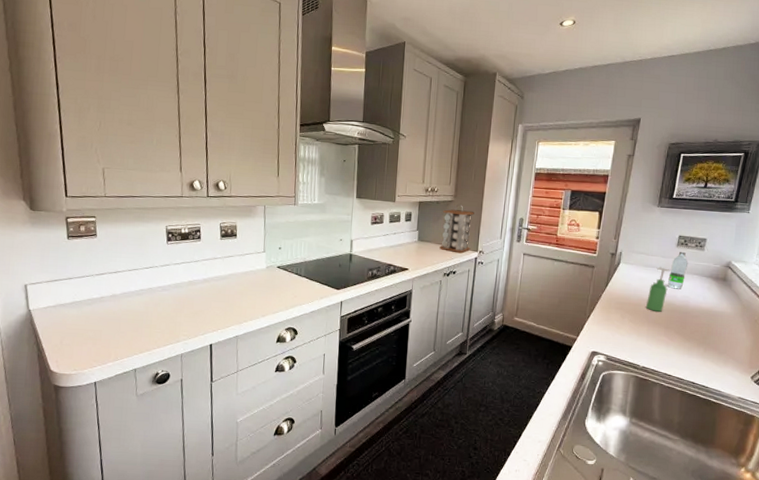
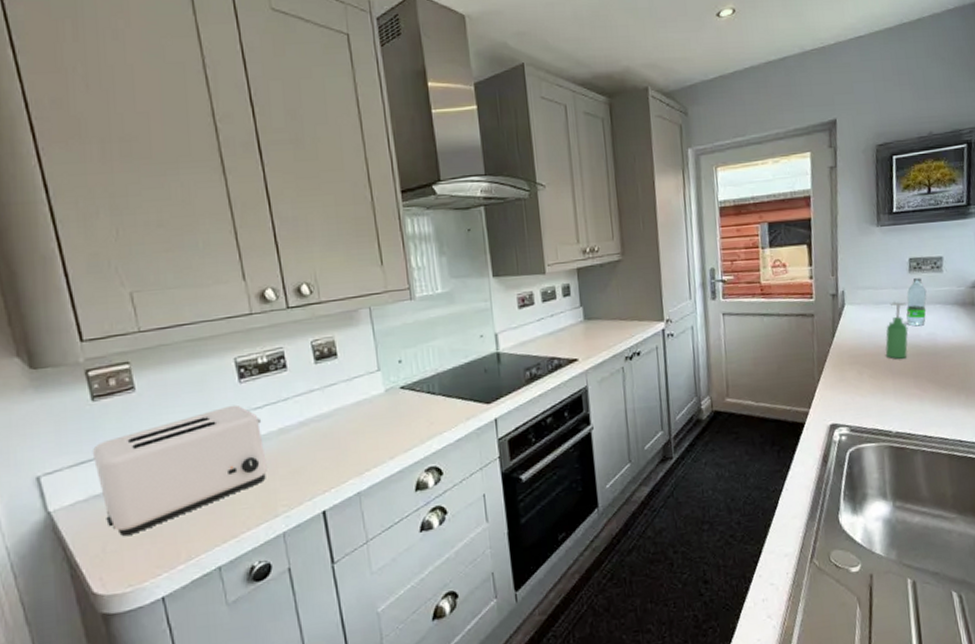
toaster: none [62,258,178,336] -> present [92,405,267,536]
spice rack: present [439,204,474,253] -> none [610,263,655,327]

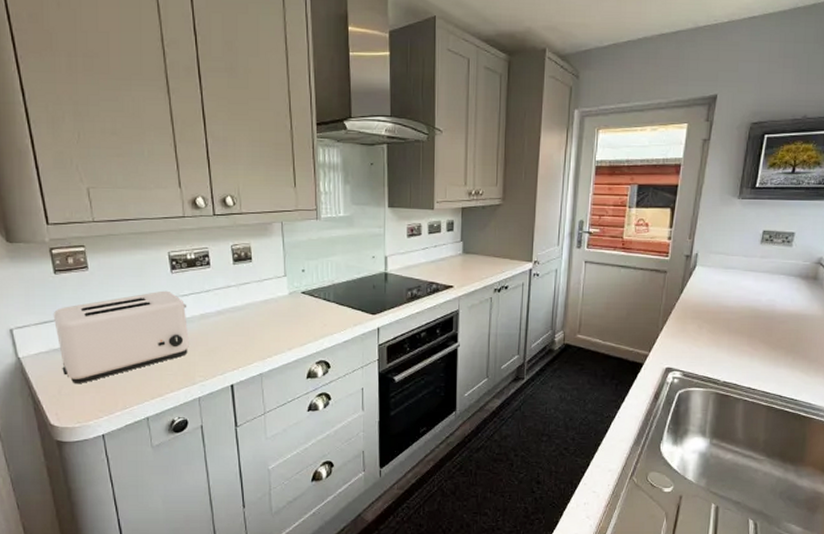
soap dispenser: present [885,301,908,359] -> none [726,267,753,319]
bottle: present [906,278,927,327] -> none [751,249,774,292]

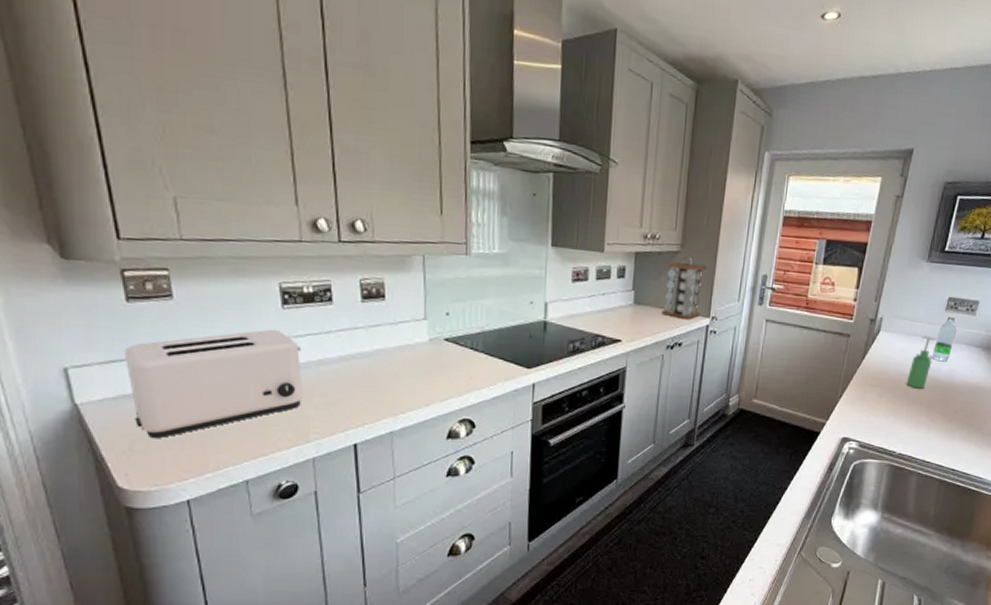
spice rack: none [488,208,527,264] -> present [661,256,706,319]
soap dispenser: none [726,267,753,319] -> present [906,335,936,389]
bottle: none [751,249,774,292] -> present [932,317,957,362]

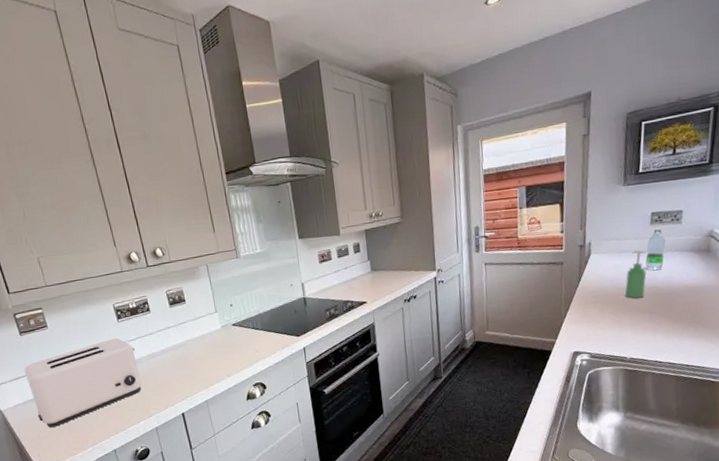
spice rack: present [661,256,706,319] -> none [392,224,428,276]

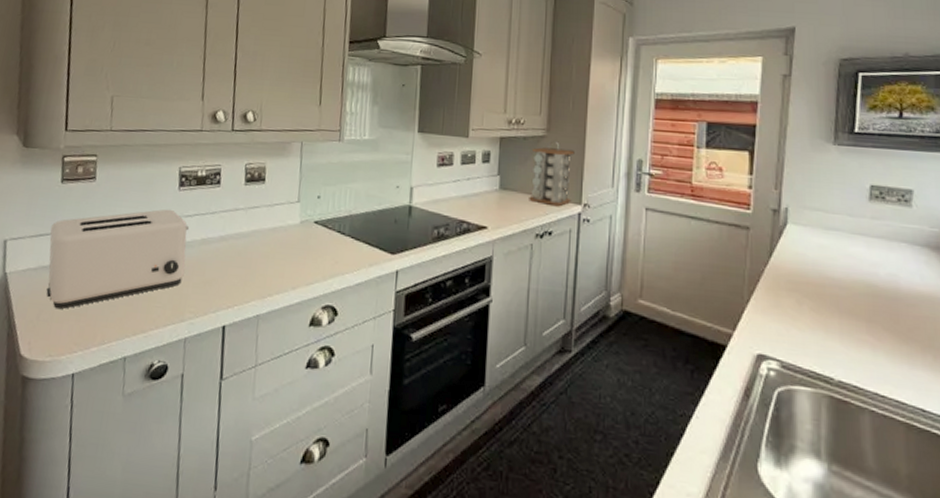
spice rack: none [392,224,428,276] -> present [529,141,575,206]
soap dispenser: present [624,250,647,299] -> none [832,229,863,297]
bottle: present [645,229,666,271] -> none [862,208,890,264]

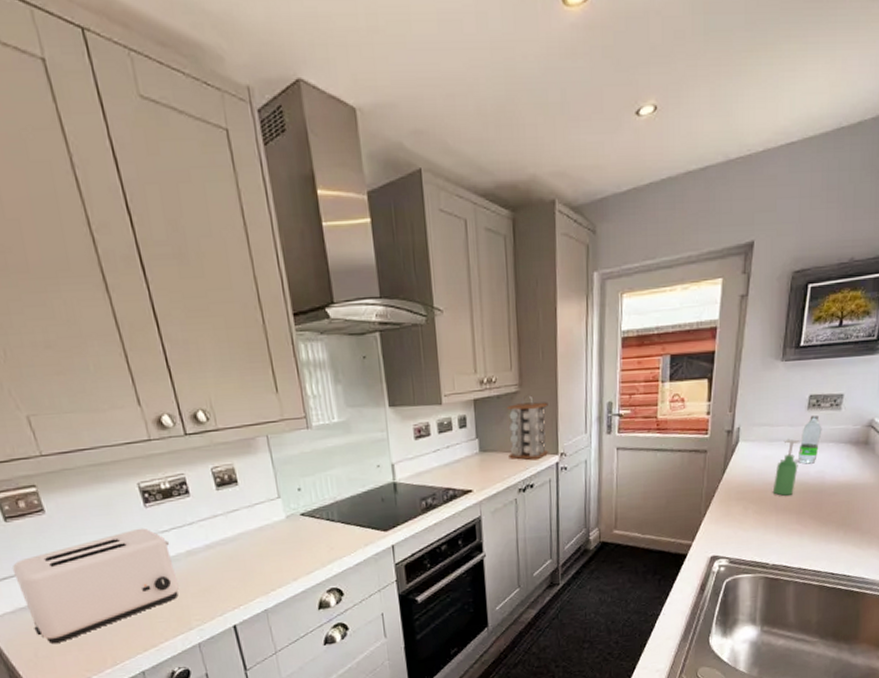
soap dispenser: none [832,229,863,297] -> present [772,438,800,496]
bottle: none [862,208,890,264] -> present [798,415,822,464]

